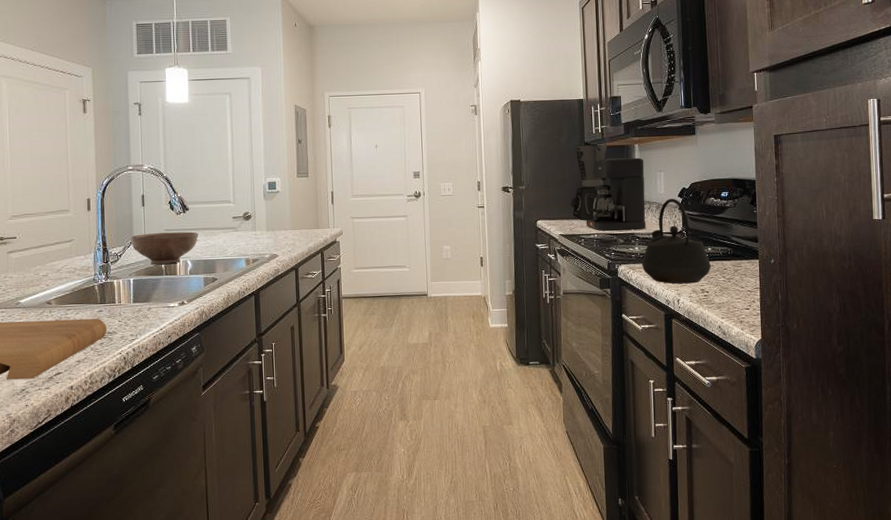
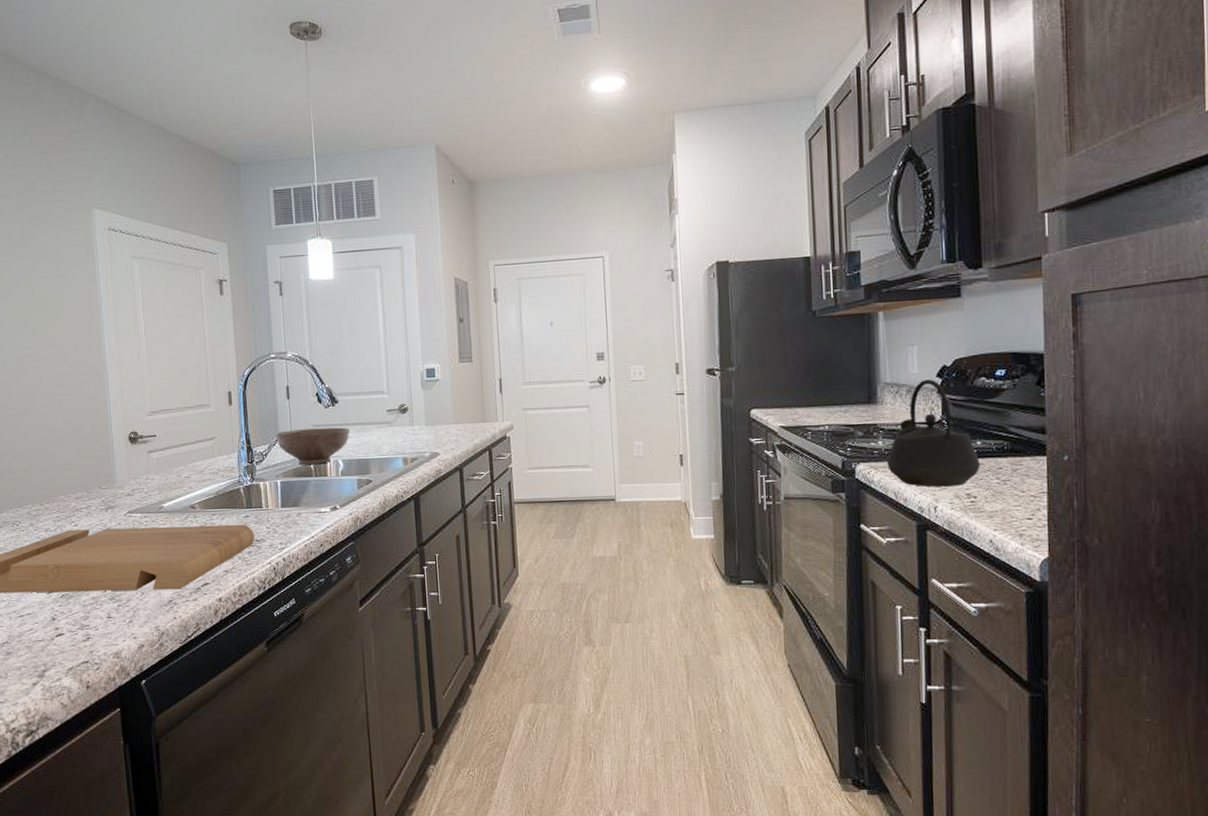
blender: present [571,143,608,221] -> none [794,312,842,409]
coffee maker: present [584,157,646,231] -> none [812,328,893,422]

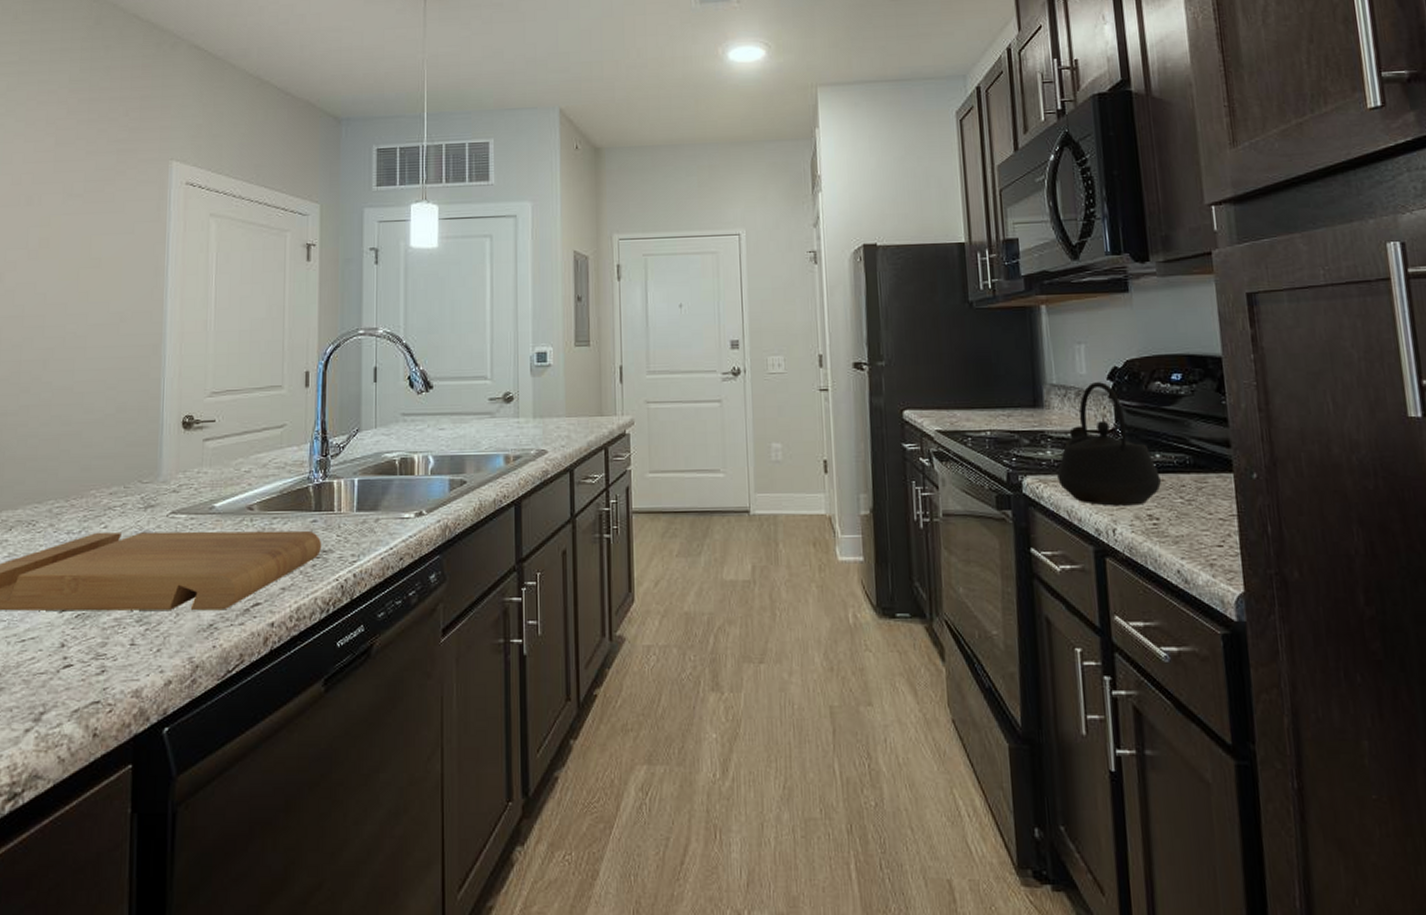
decorative bowl: present [275,427,350,466] -> none [357,417,445,461]

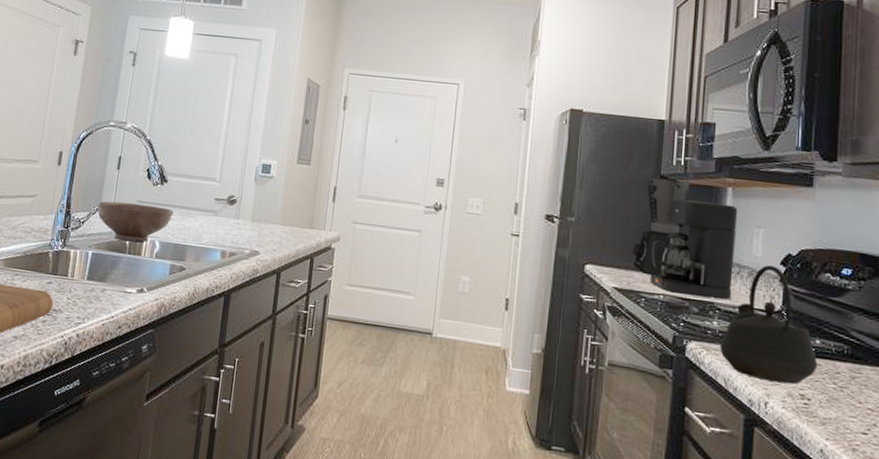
decorative bowl: none [357,417,445,461] -> present [97,201,174,243]
blender: none [951,303,1002,412] -> present [633,176,691,276]
coffee maker: none [970,323,1062,427] -> present [649,199,738,300]

